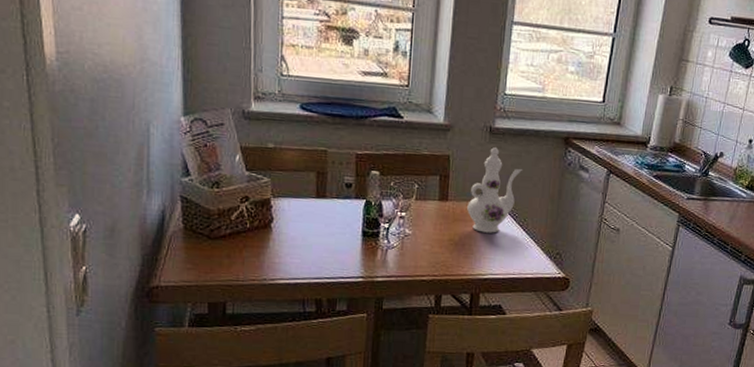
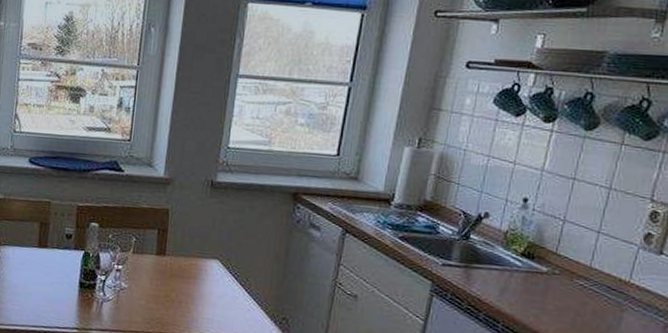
ewer: present [467,147,522,233] -> none [185,202,245,292]

